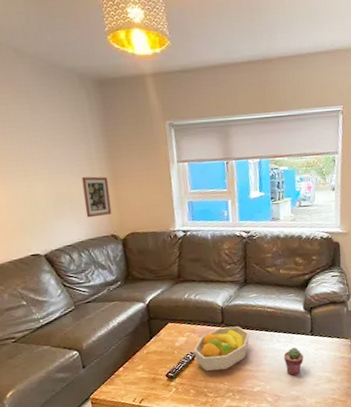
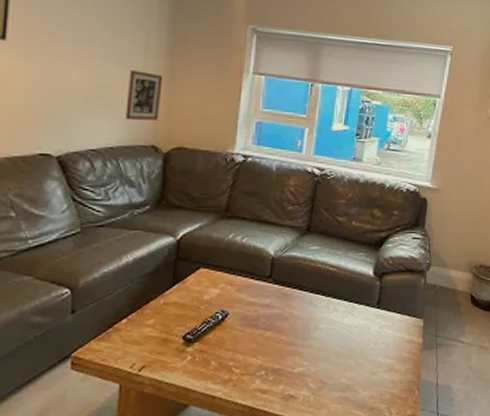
fruit bowl: present [194,326,250,371] -> none [225,283,301,339]
potted succulent: present [283,347,304,376] -> none [339,321,363,358]

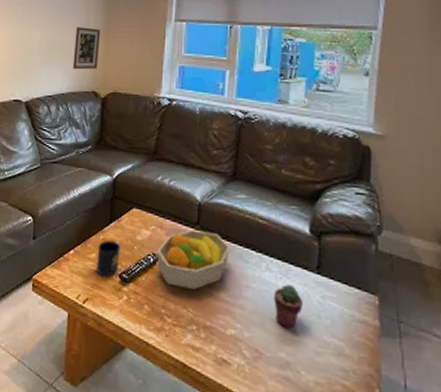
mug: none [155,304,186,341] -> present [96,240,122,277]
fruit bowl: none [225,283,301,339] -> present [157,230,230,290]
potted succulent: none [339,321,363,358] -> present [274,284,302,329]

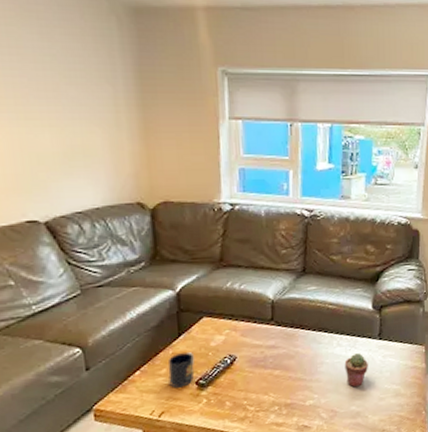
picture frame: present [72,27,101,70] -> none [102,127,140,179]
fruit bowl: present [157,230,230,290] -> none [233,324,304,379]

